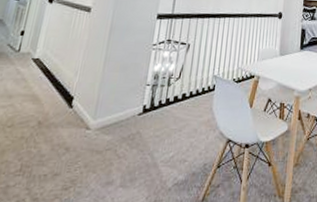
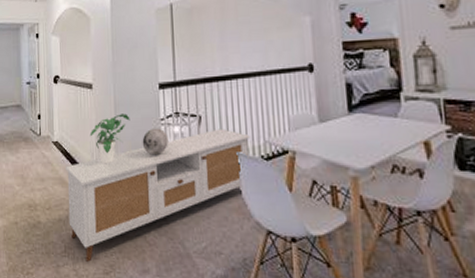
storage bench: none [32,55,228,179] -> present [66,128,251,262]
potted plant: none [77,37,124,82] -> present [89,113,130,164]
decorative sphere: none [130,51,157,76] -> present [142,128,168,156]

